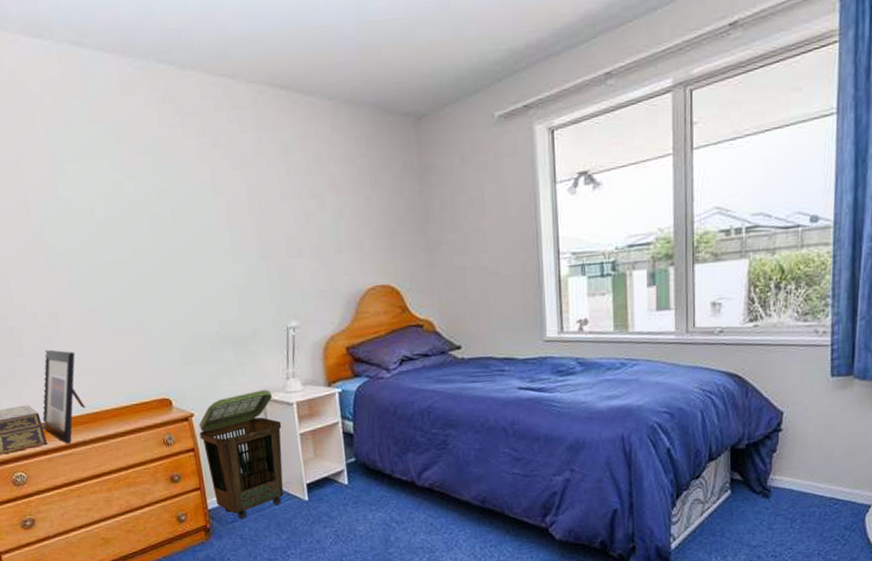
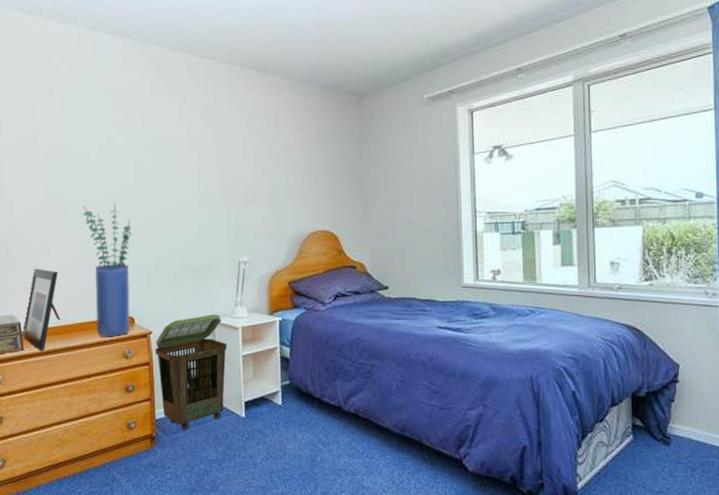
vase: none [95,266,168,424] -> present [83,203,132,337]

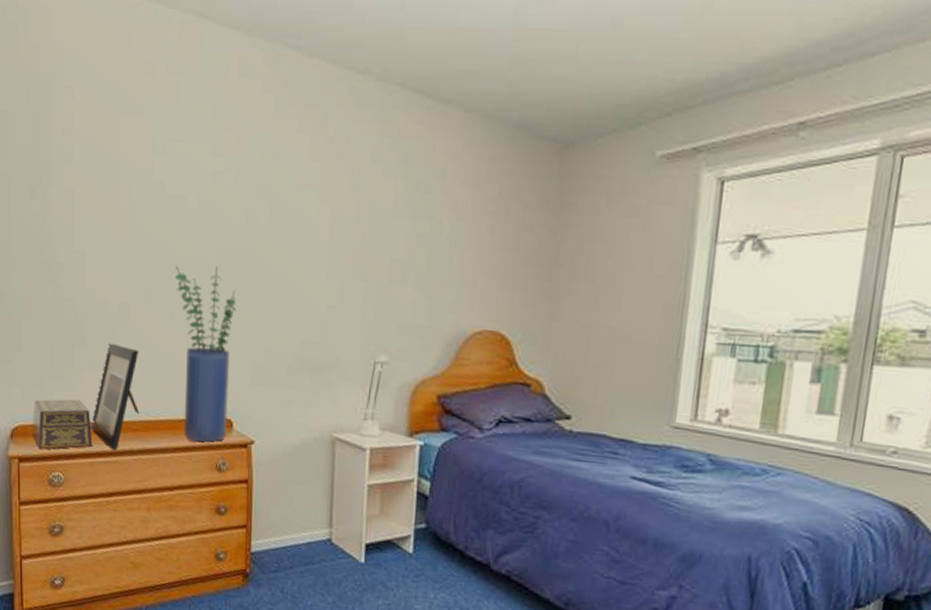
laundry basket: present [155,315,227,431] -> none [257,427,349,571]

